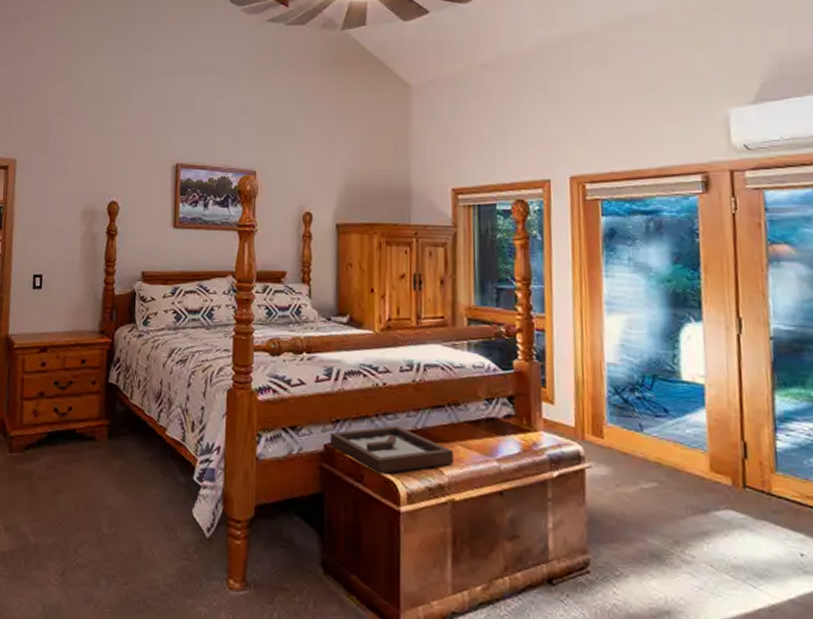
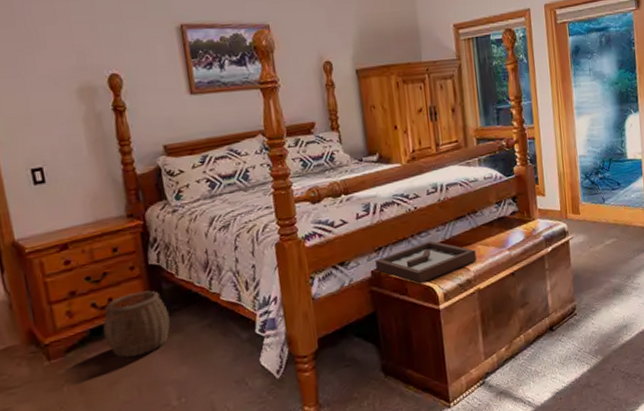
woven basket: none [58,407,117,471] -> present [103,290,170,358]

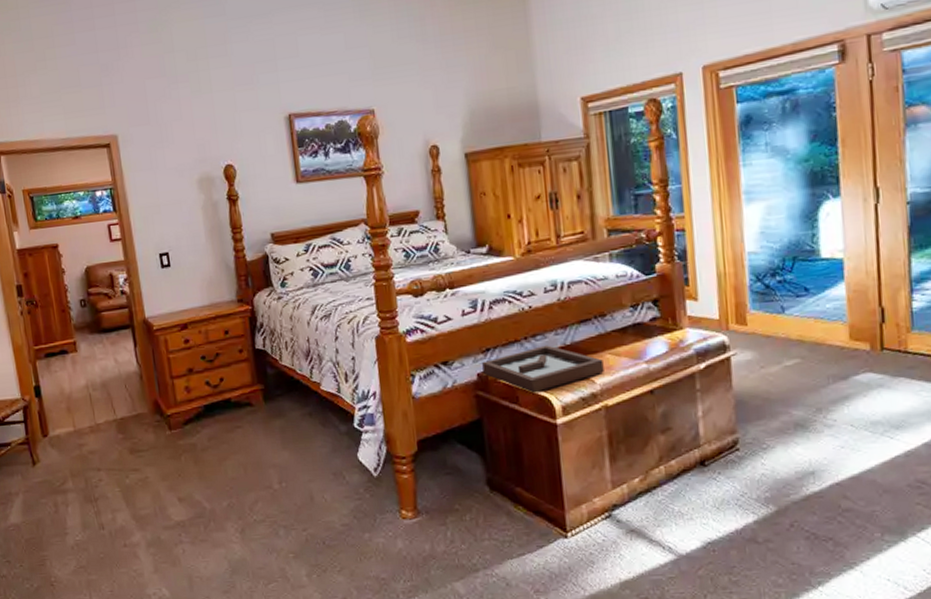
woven basket: present [103,290,170,358] -> none [215,374,274,437]

